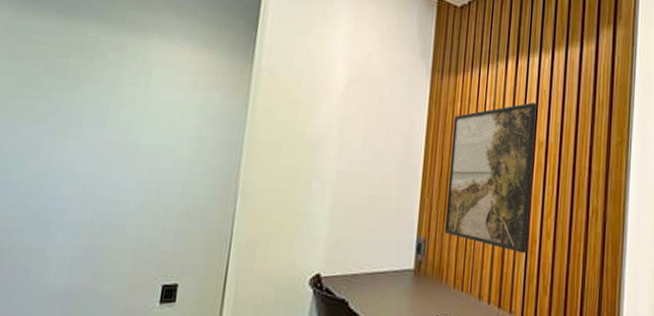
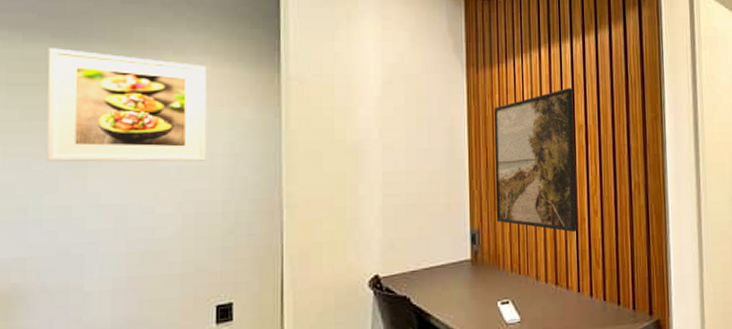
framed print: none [33,23,187,142] -> present [45,48,207,162]

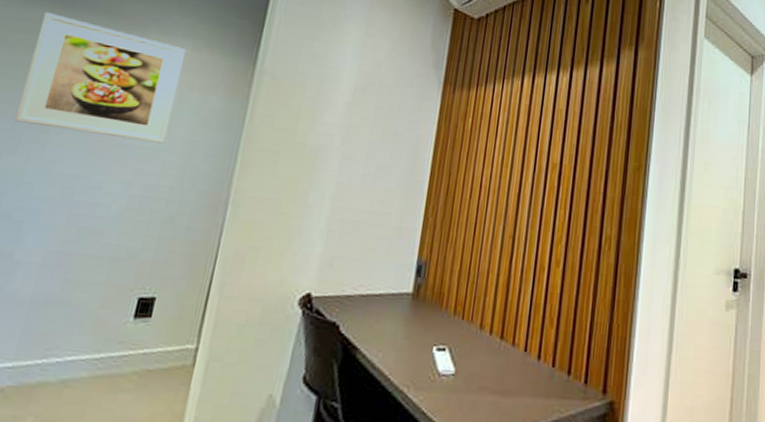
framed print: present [493,88,577,233] -> none [447,121,552,282]

